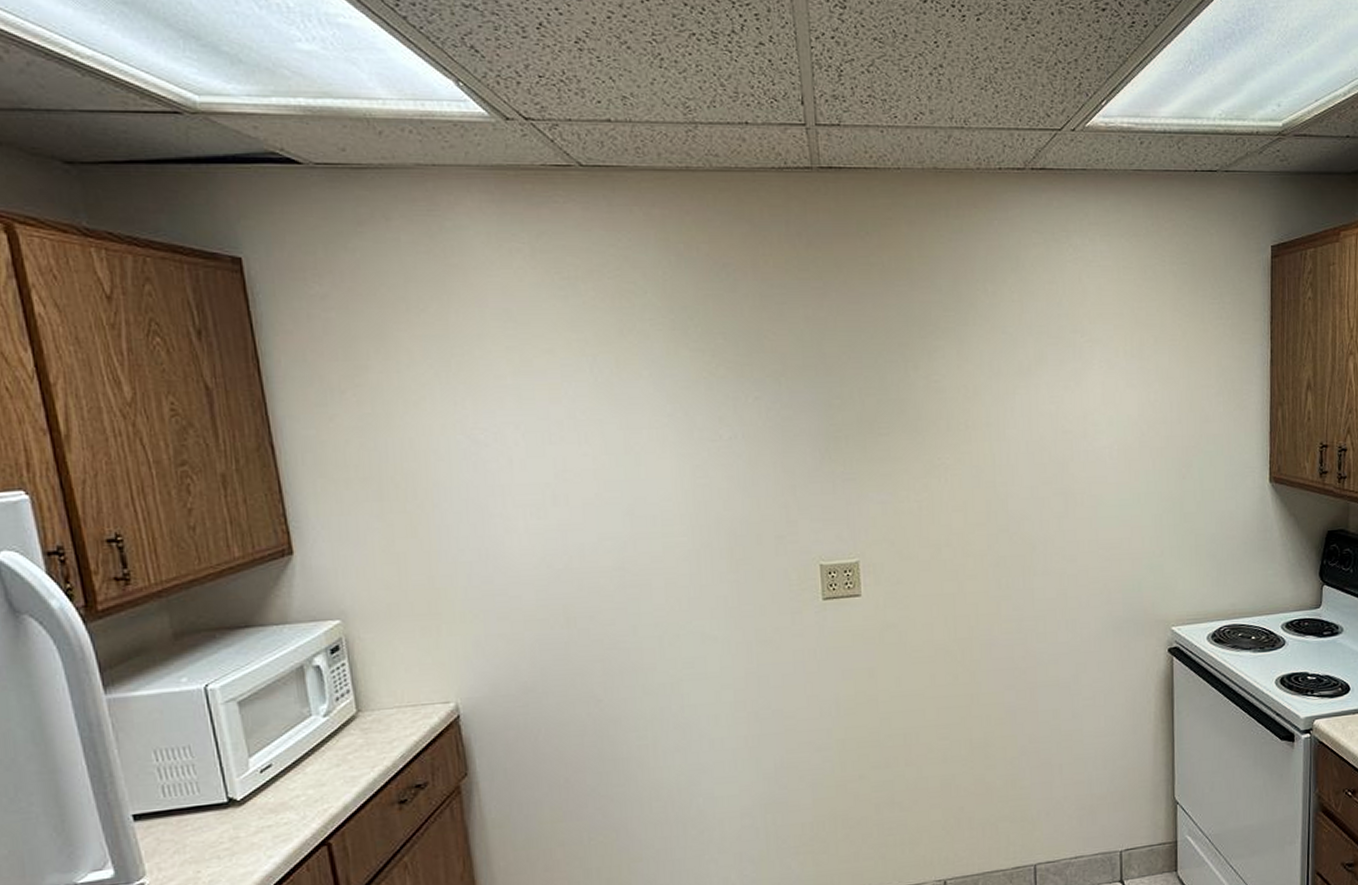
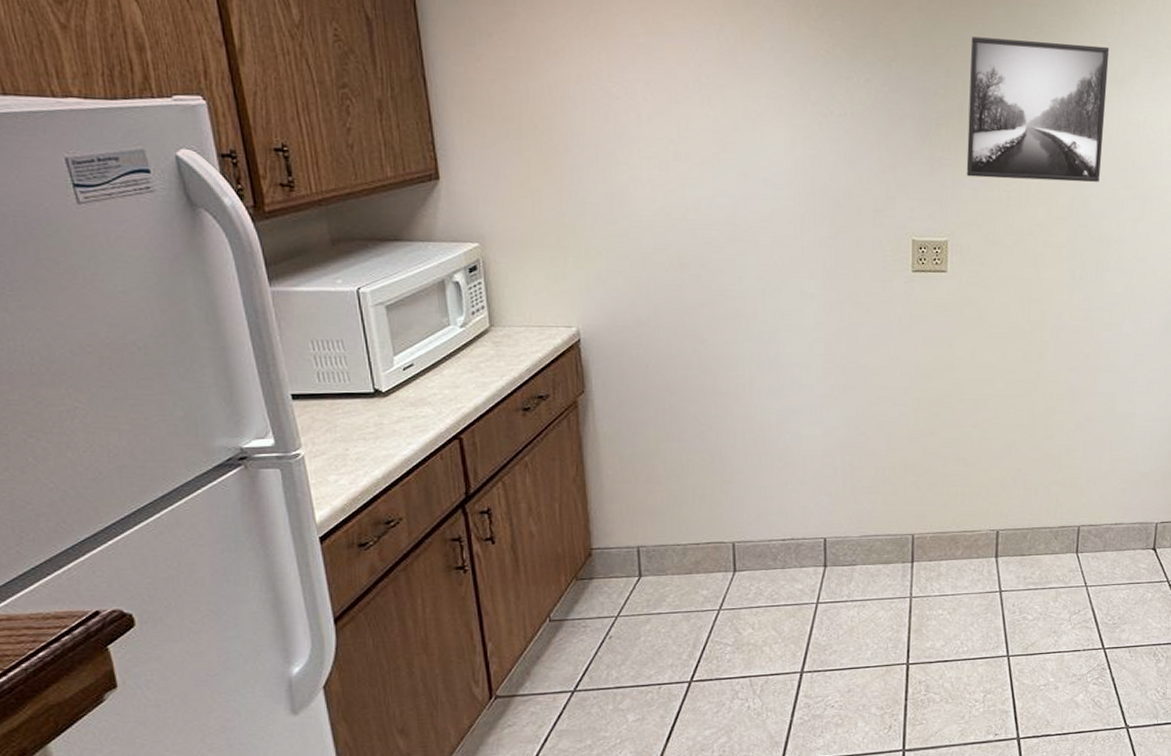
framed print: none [863,337,1016,490] -> present [966,36,1110,183]

